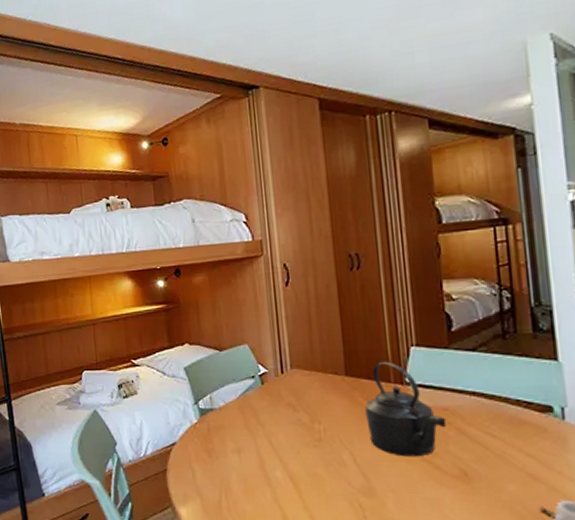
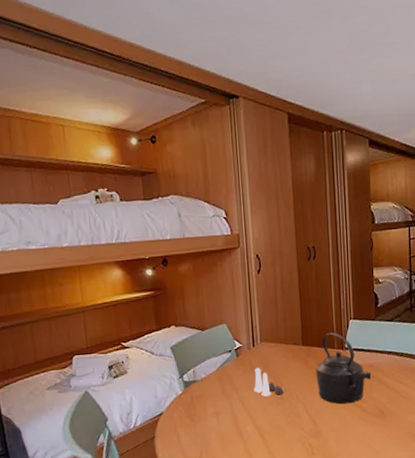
salt and pepper shaker set: none [283,400,323,436] -> present [254,368,284,397]

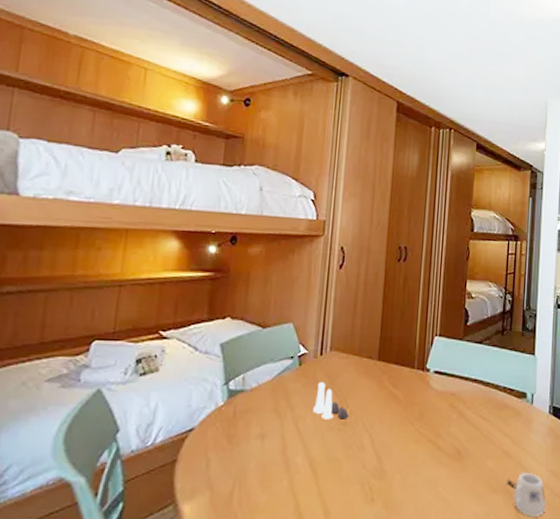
kettle: present [316,332,372,405] -> none [389,348,452,439]

